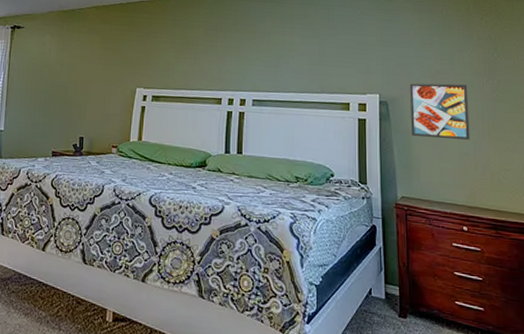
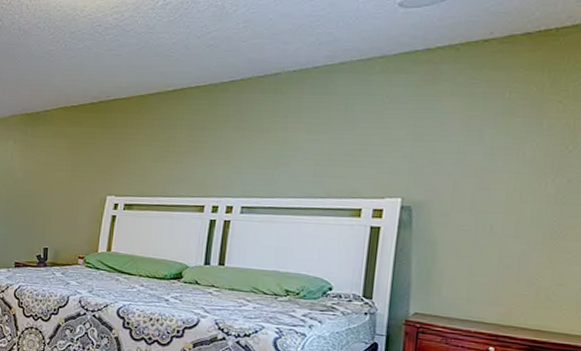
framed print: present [410,83,470,140] -> none [438,184,524,250]

